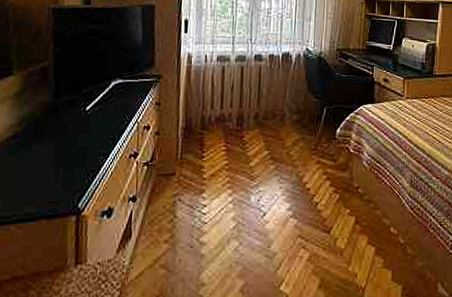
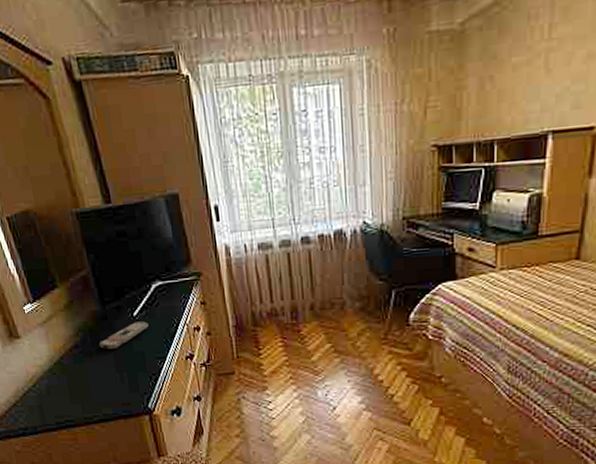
remote control: none [41,116,99,143] -> present [98,321,149,350]

